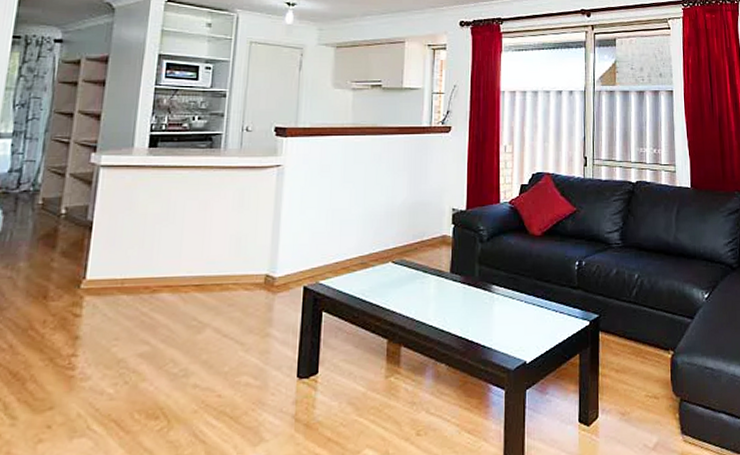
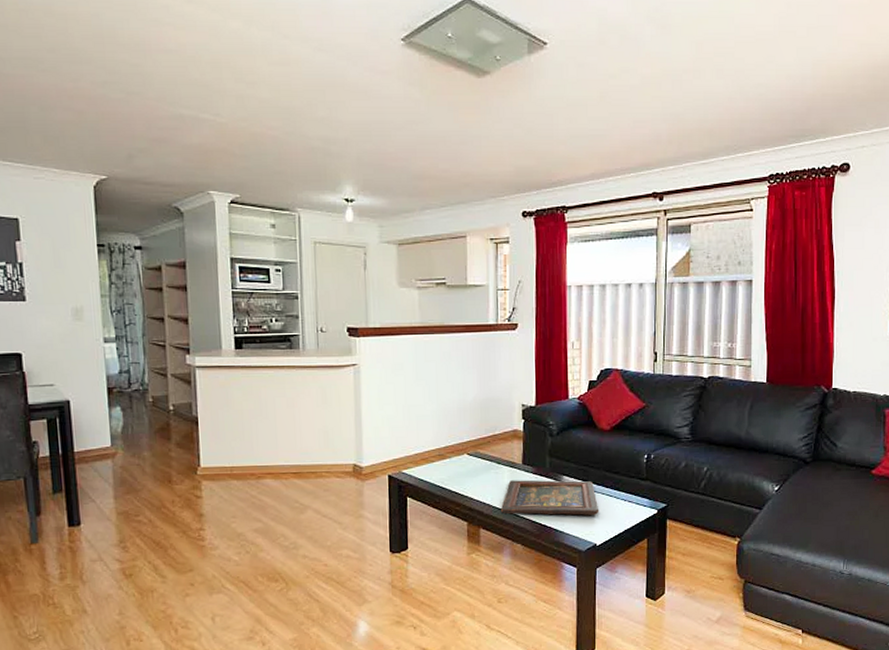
religious icon: none [424,290,530,330] -> present [500,480,599,515]

